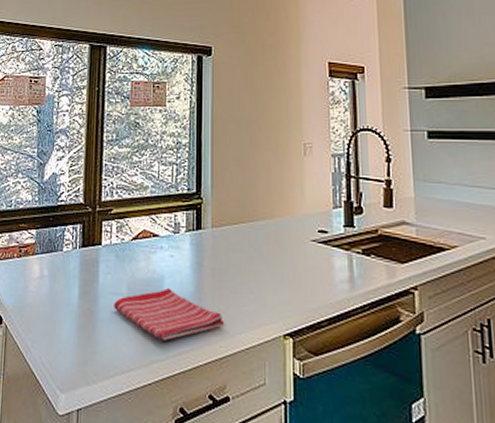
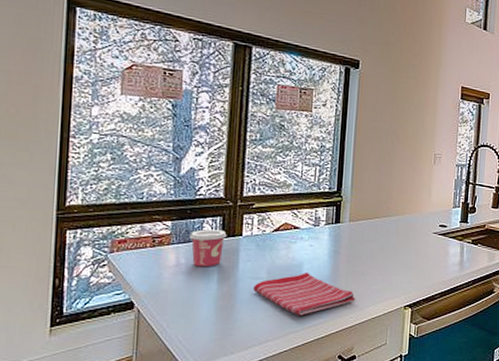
cup: none [52,238,87,280] -> present [189,229,227,267]

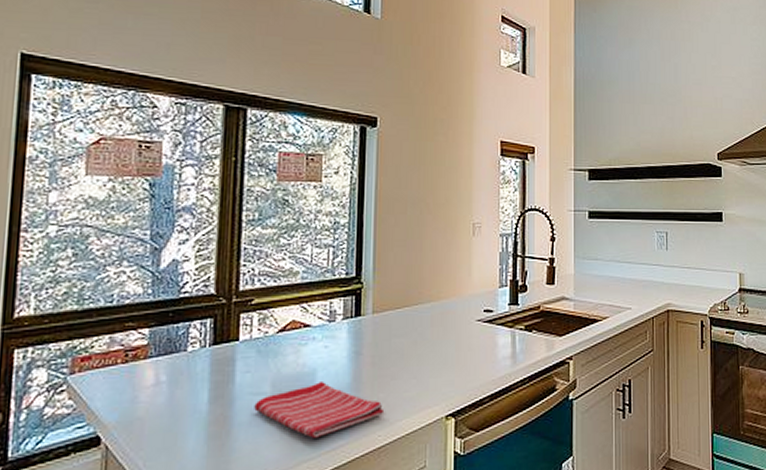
cup: present [189,229,227,267] -> none [171,335,220,385]

